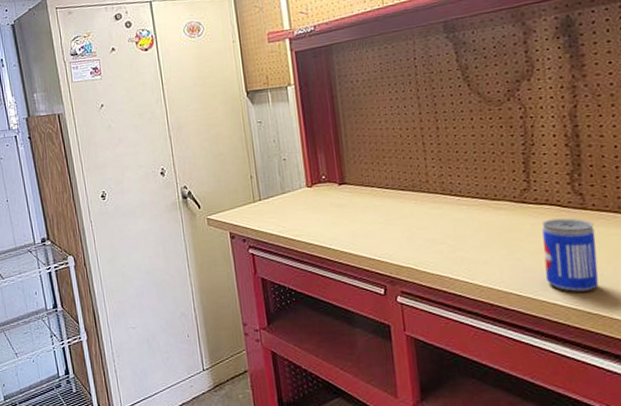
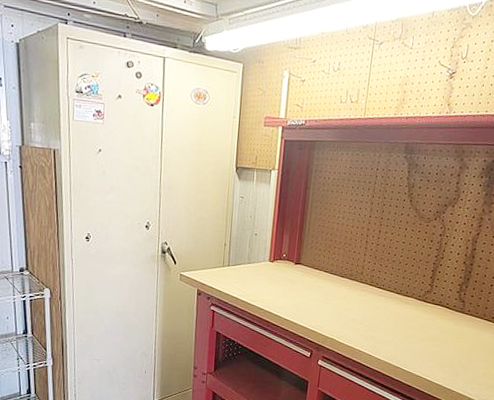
beer can: present [541,218,599,292] -> none [424,316,466,372]

